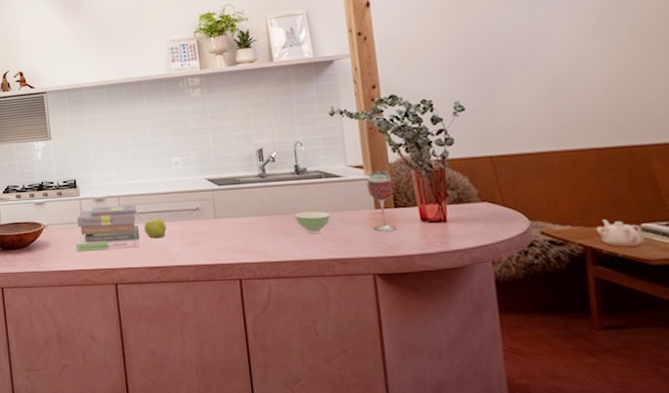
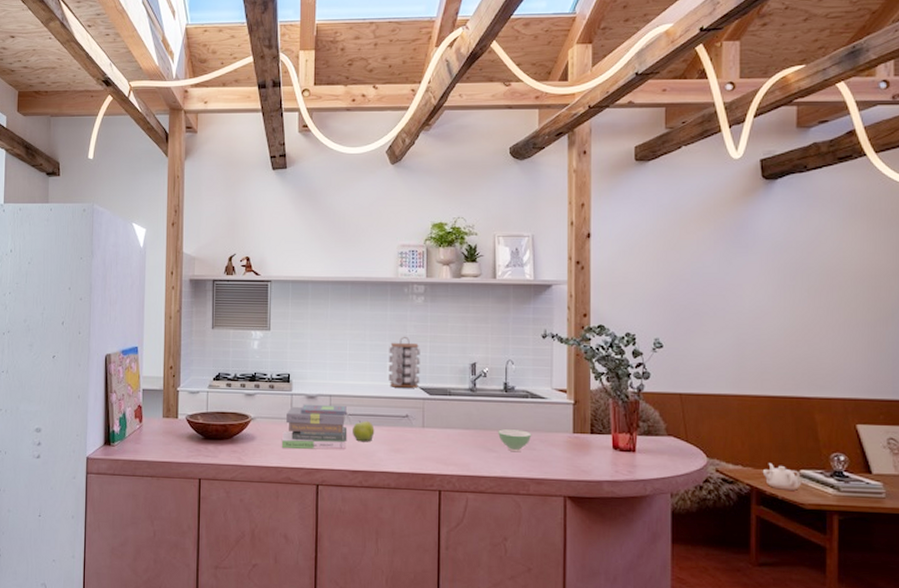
spice rack: none [170,130,207,182] -> present [388,336,420,388]
wineglass: present [366,170,397,231] -> none [568,396,592,455]

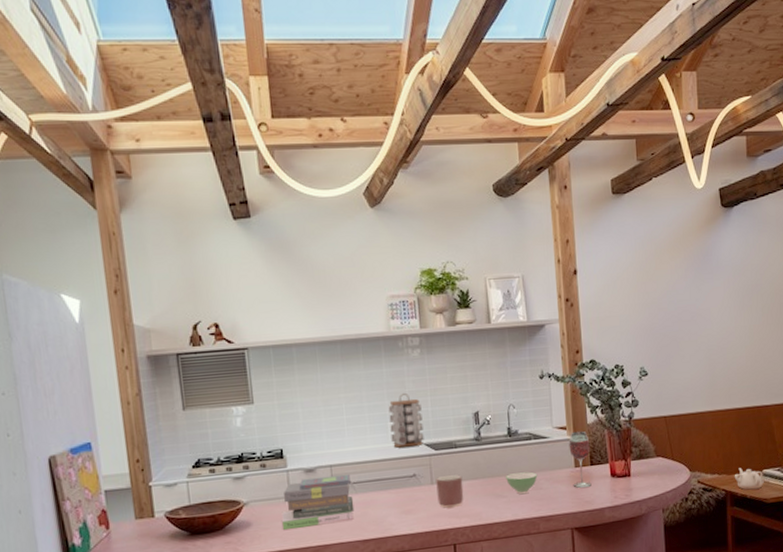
fruit: present [353,420,375,442] -> none [359,486,383,510]
mug: none [427,420,454,454] -> present [436,474,464,508]
wineglass: none [568,396,592,455] -> present [569,431,592,488]

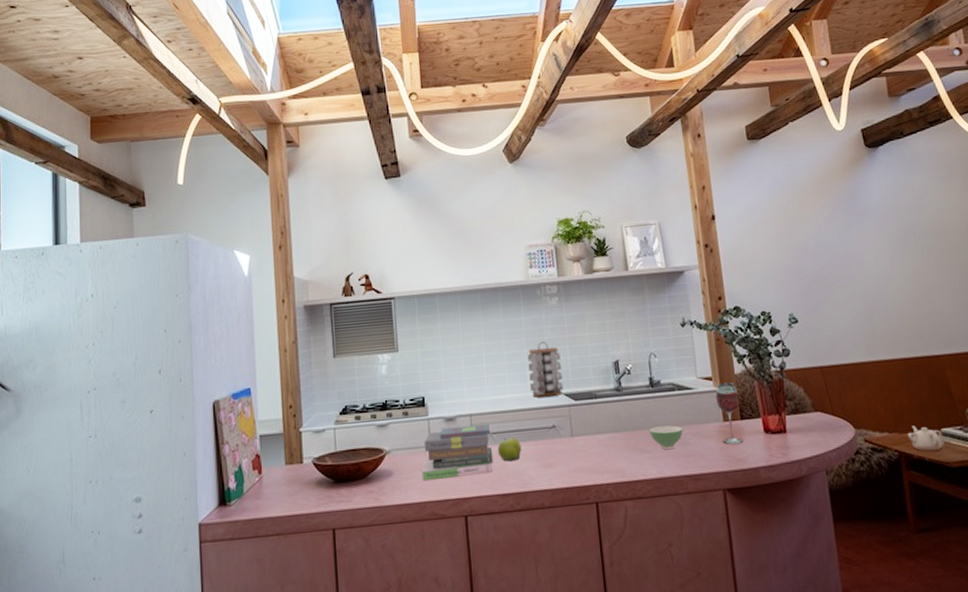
fruit: none [359,486,383,510] -> present [498,437,522,462]
mug: present [436,474,464,508] -> none [576,426,606,462]

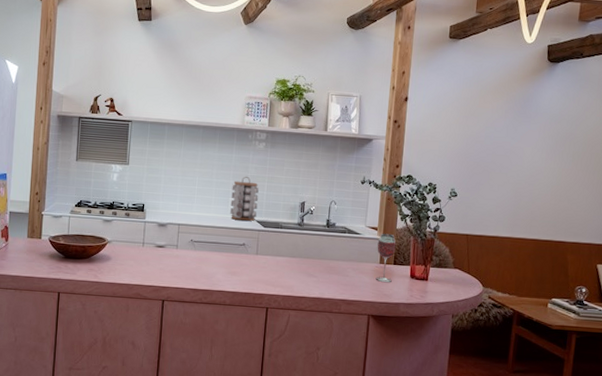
books: present [422,423,494,482] -> none [133,230,193,272]
fruit: present [498,437,522,462] -> none [196,246,216,266]
bowl: present [648,425,684,450] -> none [318,258,347,278]
teapot: present [907,425,945,452] -> none [523,292,553,315]

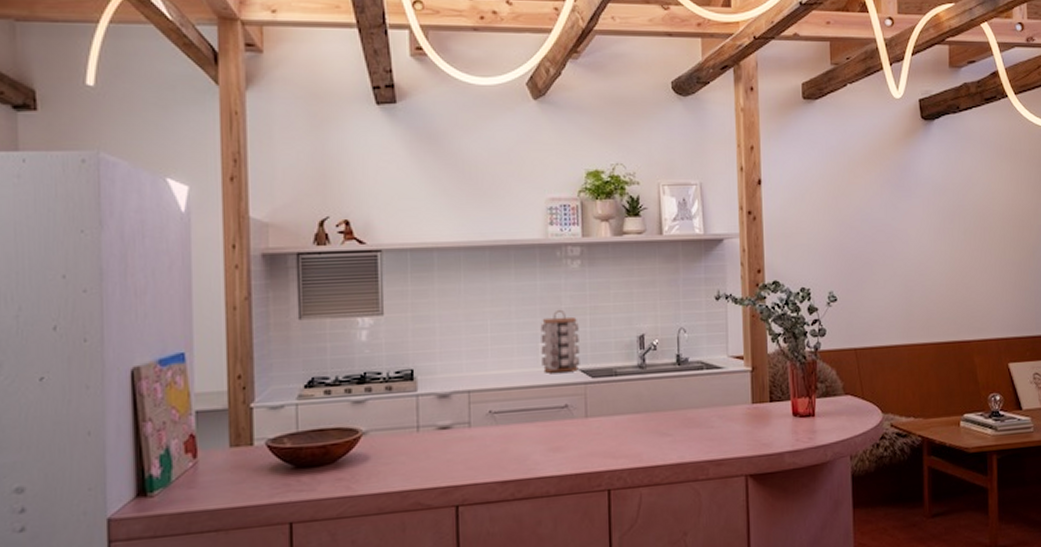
wineglass: present [375,233,396,282] -> none [746,361,770,428]

